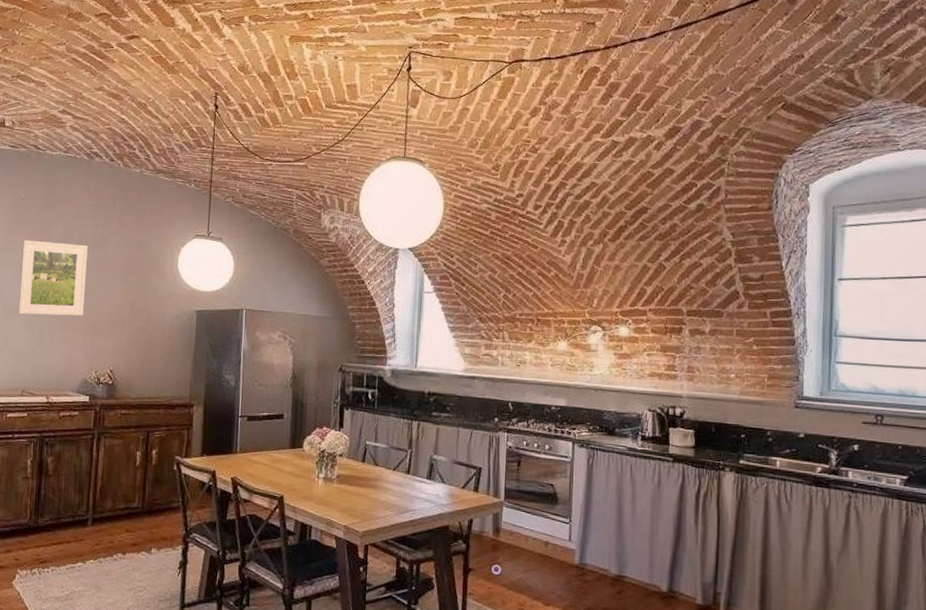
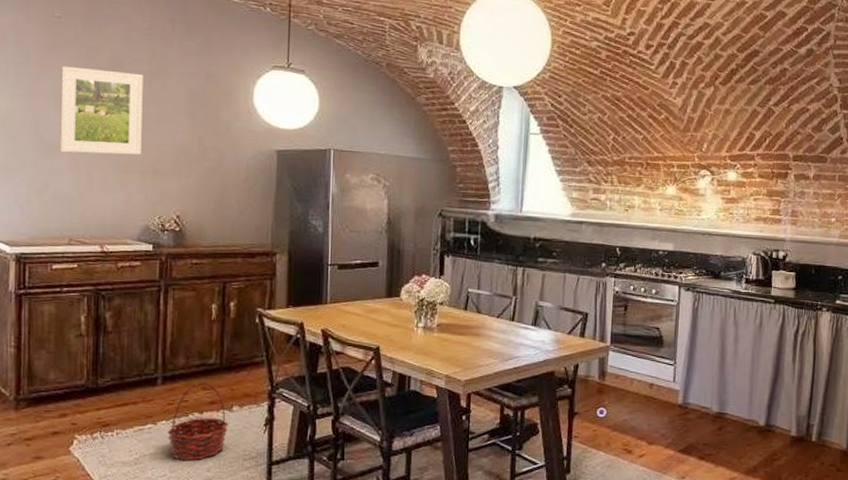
basket: none [94,524,147,599] -> present [167,382,228,460]

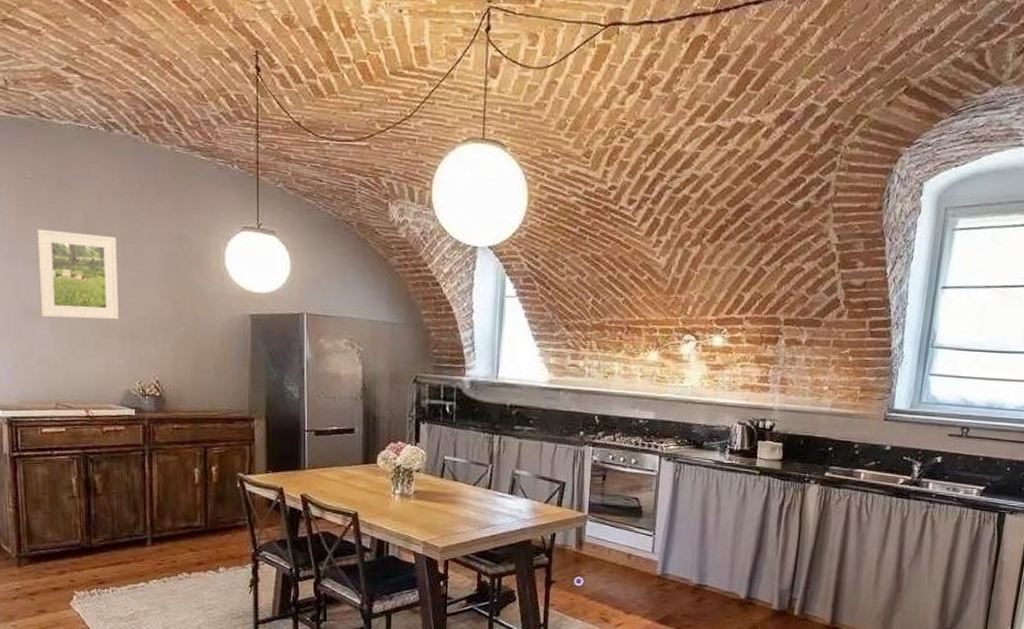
basket: present [167,382,228,460] -> none [159,543,216,618]

